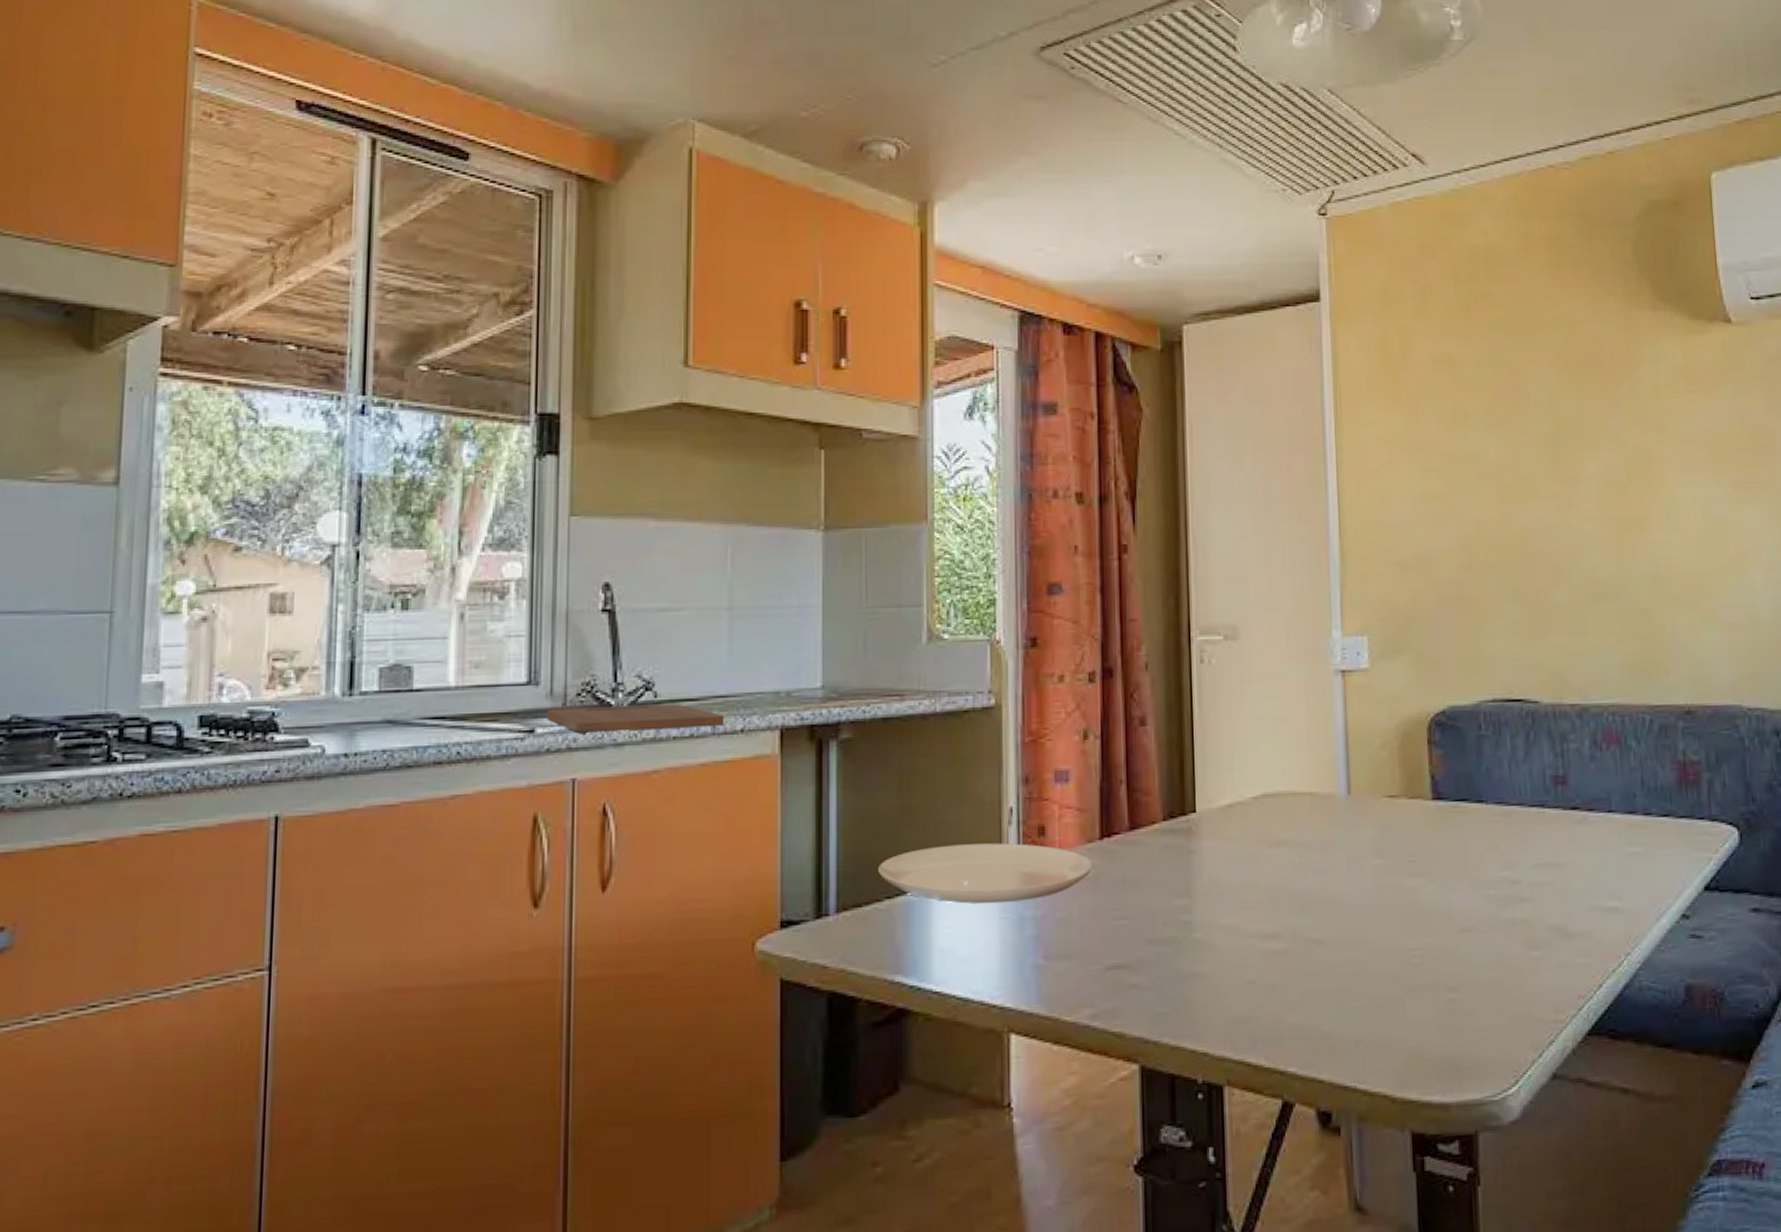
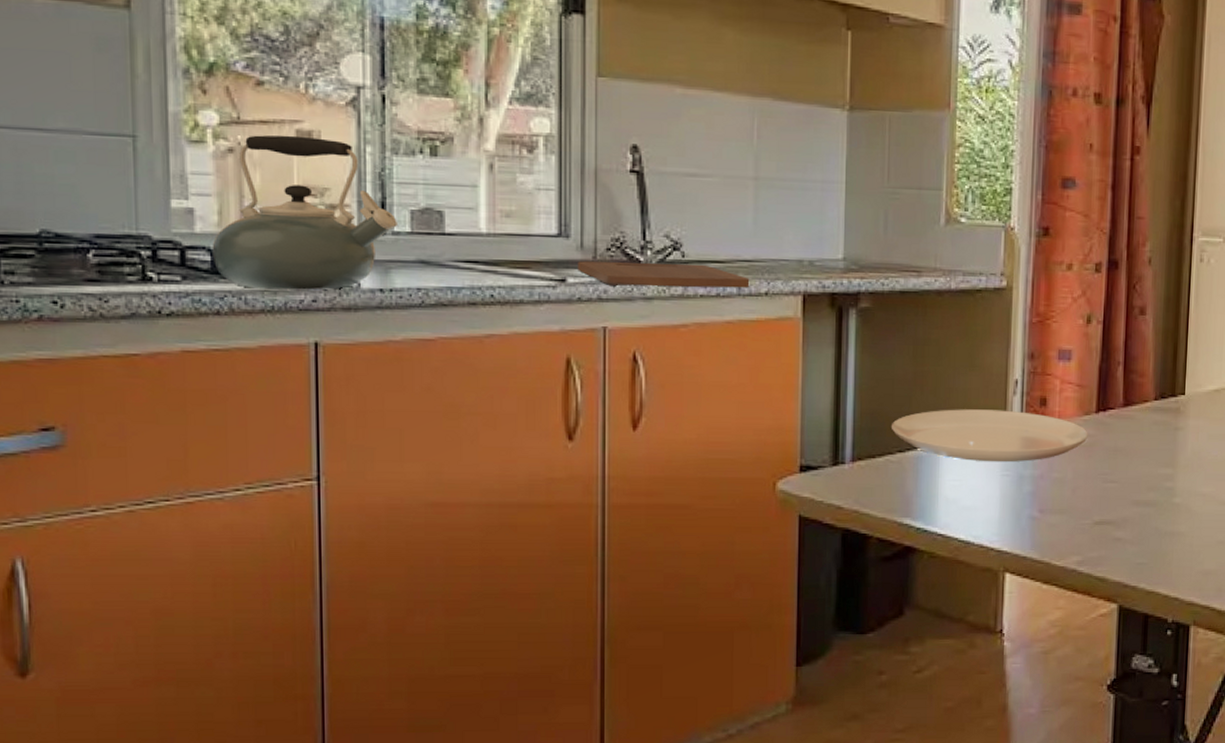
kettle: none [178,599,365,762] -> present [212,135,397,290]

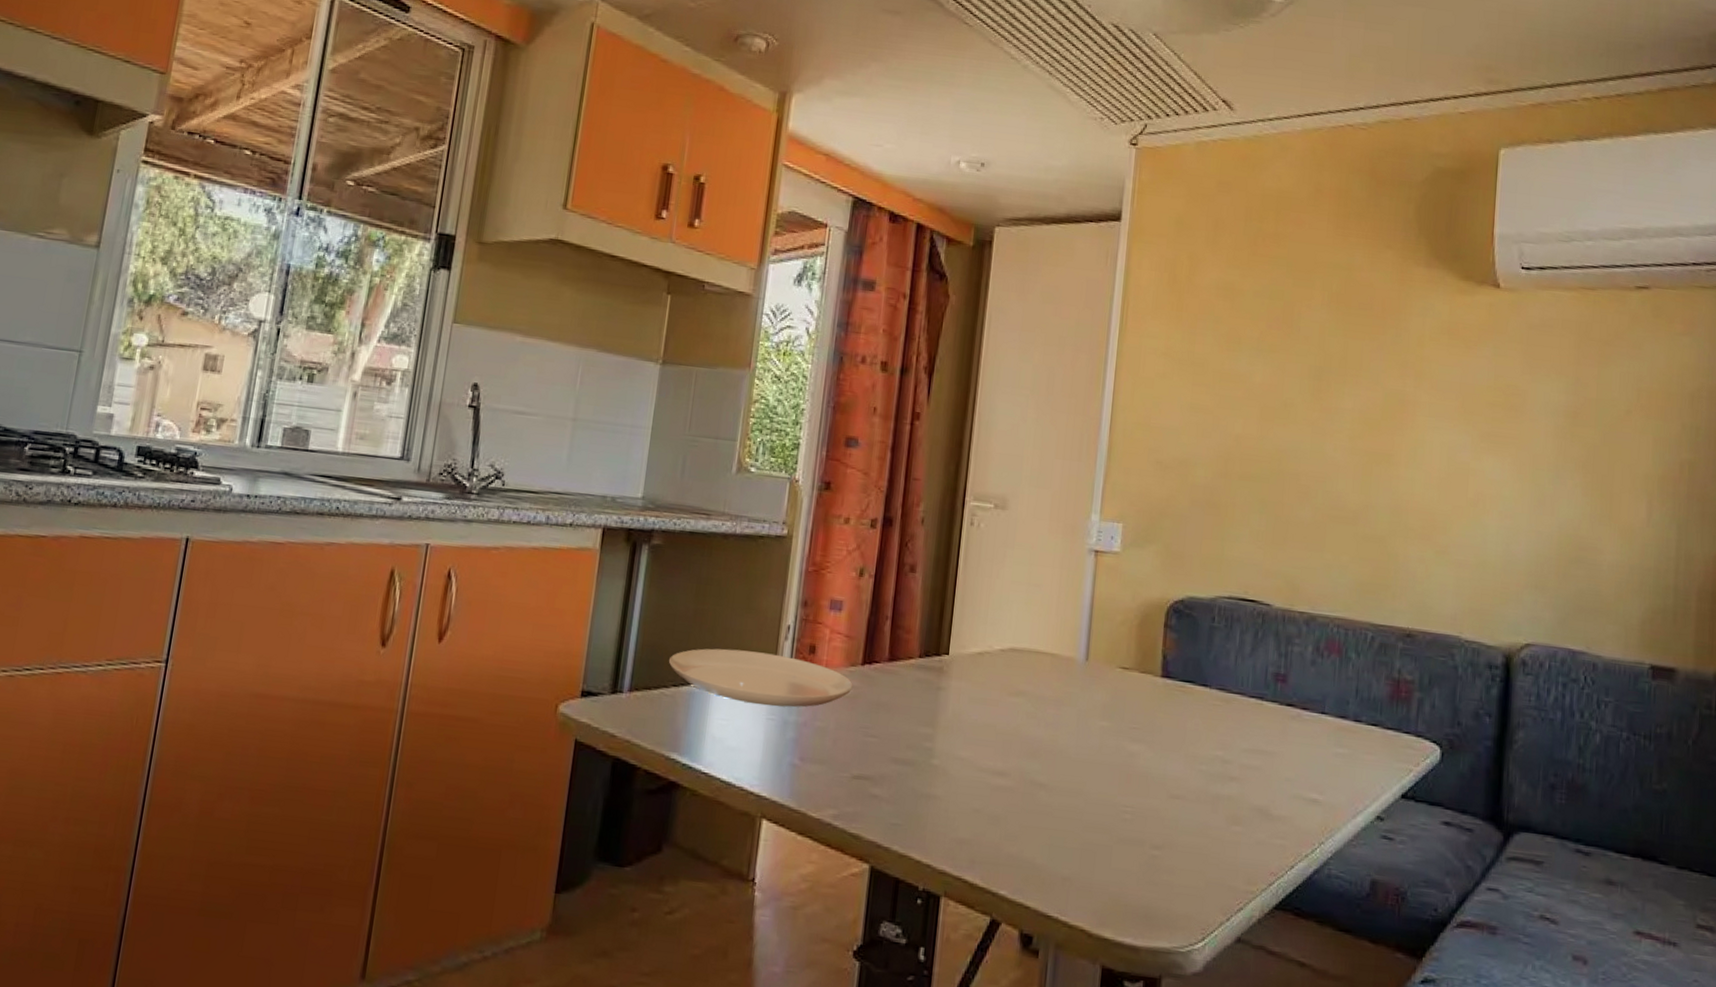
kettle: present [212,135,397,290] -> none [120,356,272,493]
cutting board: present [577,261,750,288] -> none [412,482,558,518]

